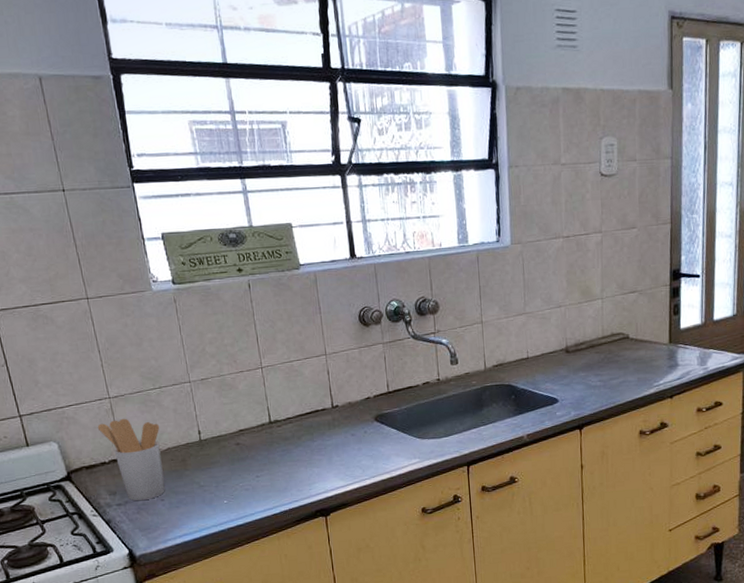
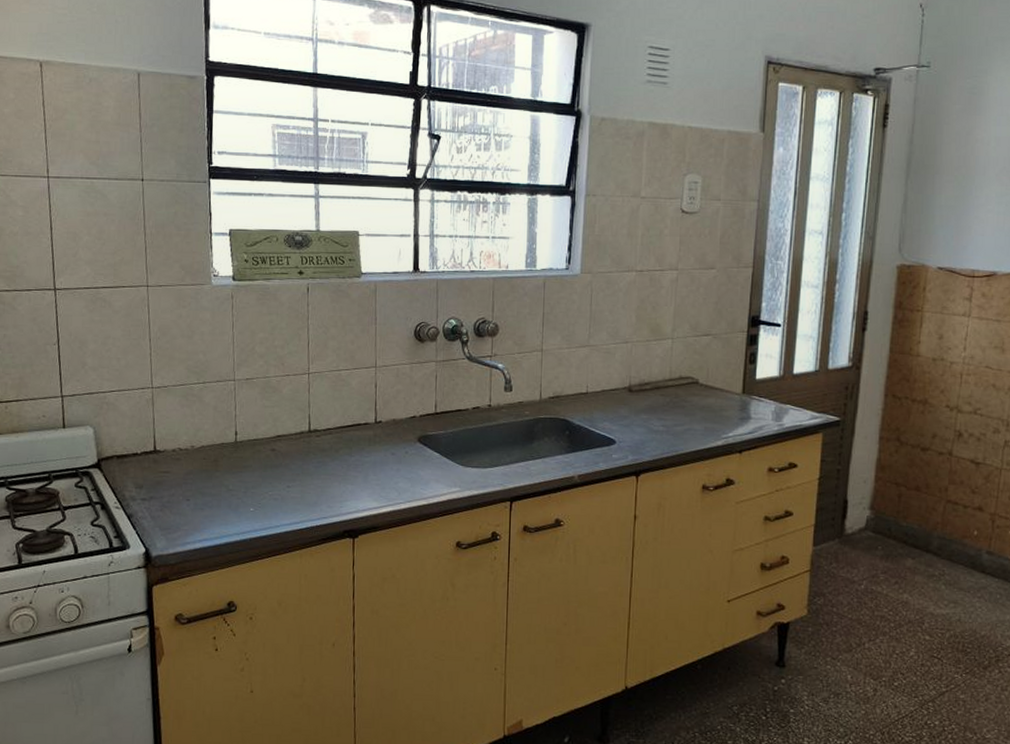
utensil holder: present [97,418,165,501] -> none [135,410,198,498]

